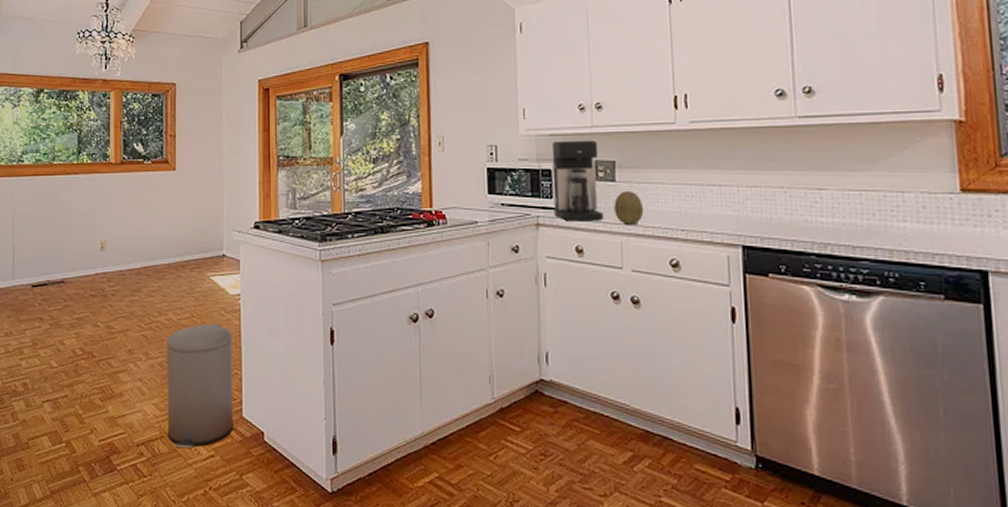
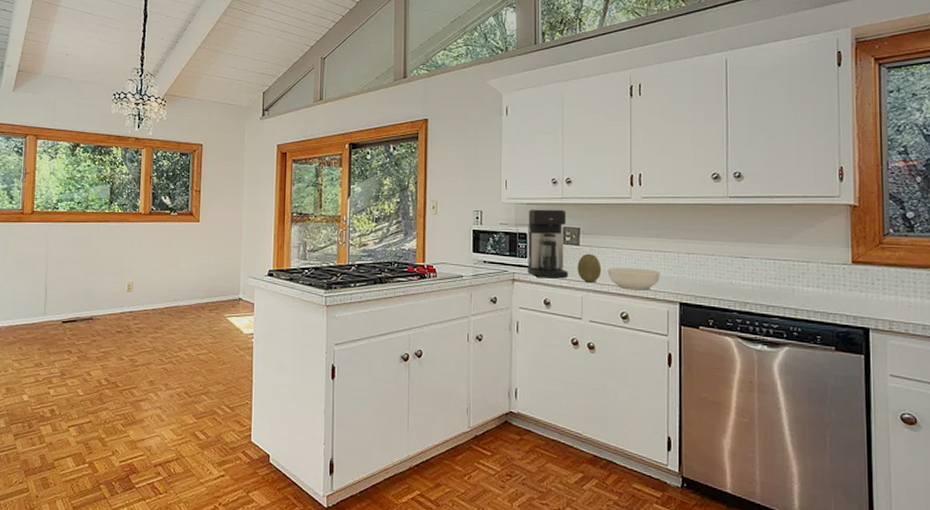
pedal bin: present [166,324,233,449] -> none [183,359,245,469]
bowl: none [651,206,718,233] -> present [607,267,661,291]

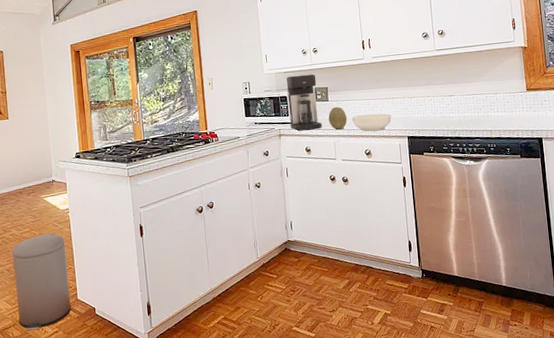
pedal bin: none [183,359,245,469] -> present [11,233,71,331]

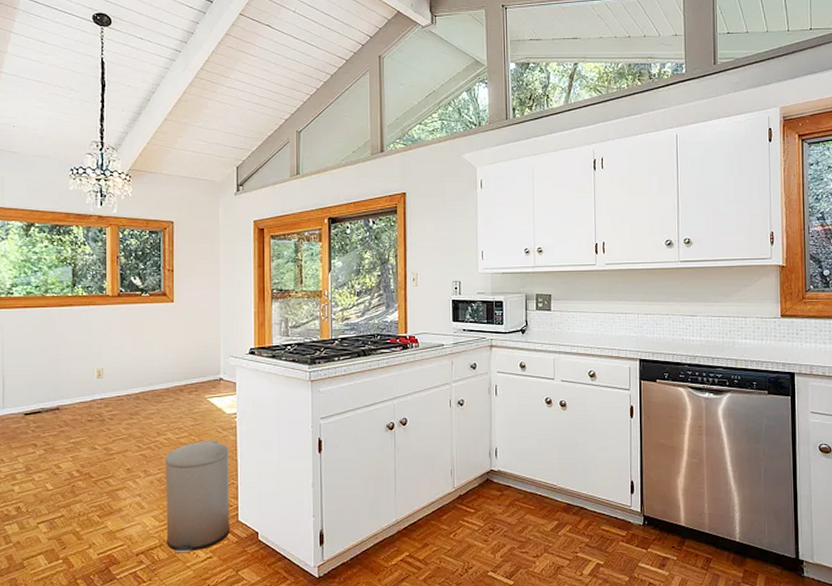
coffee maker: present [286,74,322,131] -> none [503,277,541,343]
fruit: present [328,106,348,130] -> none [549,318,571,345]
bowl: present [351,113,392,132] -> none [576,329,623,350]

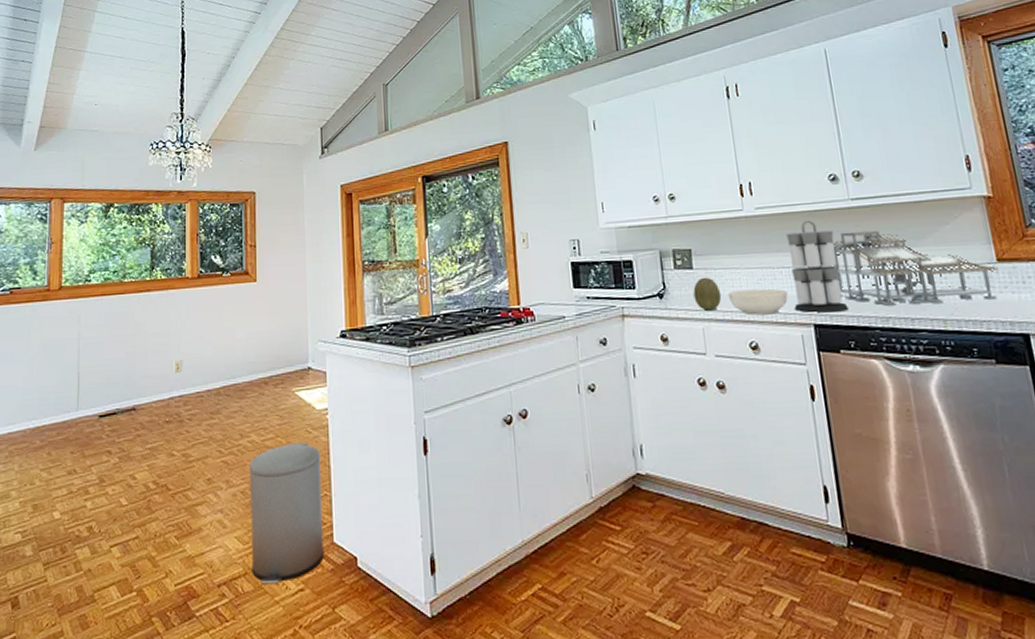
fruit: none [549,318,571,345] -> present [693,277,722,311]
bowl: none [576,329,623,350] -> present [727,288,789,316]
spice rack: none [626,276,667,351] -> present [786,219,849,313]
dish rack: none [661,287,782,347] -> present [832,230,1000,306]

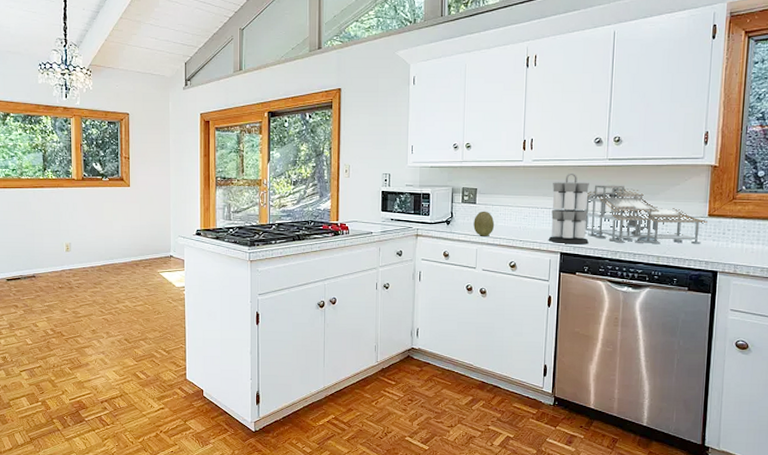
pedal bin: present [249,442,324,585] -> none [124,309,179,404]
bowl: present [727,288,789,316] -> none [499,223,546,243]

